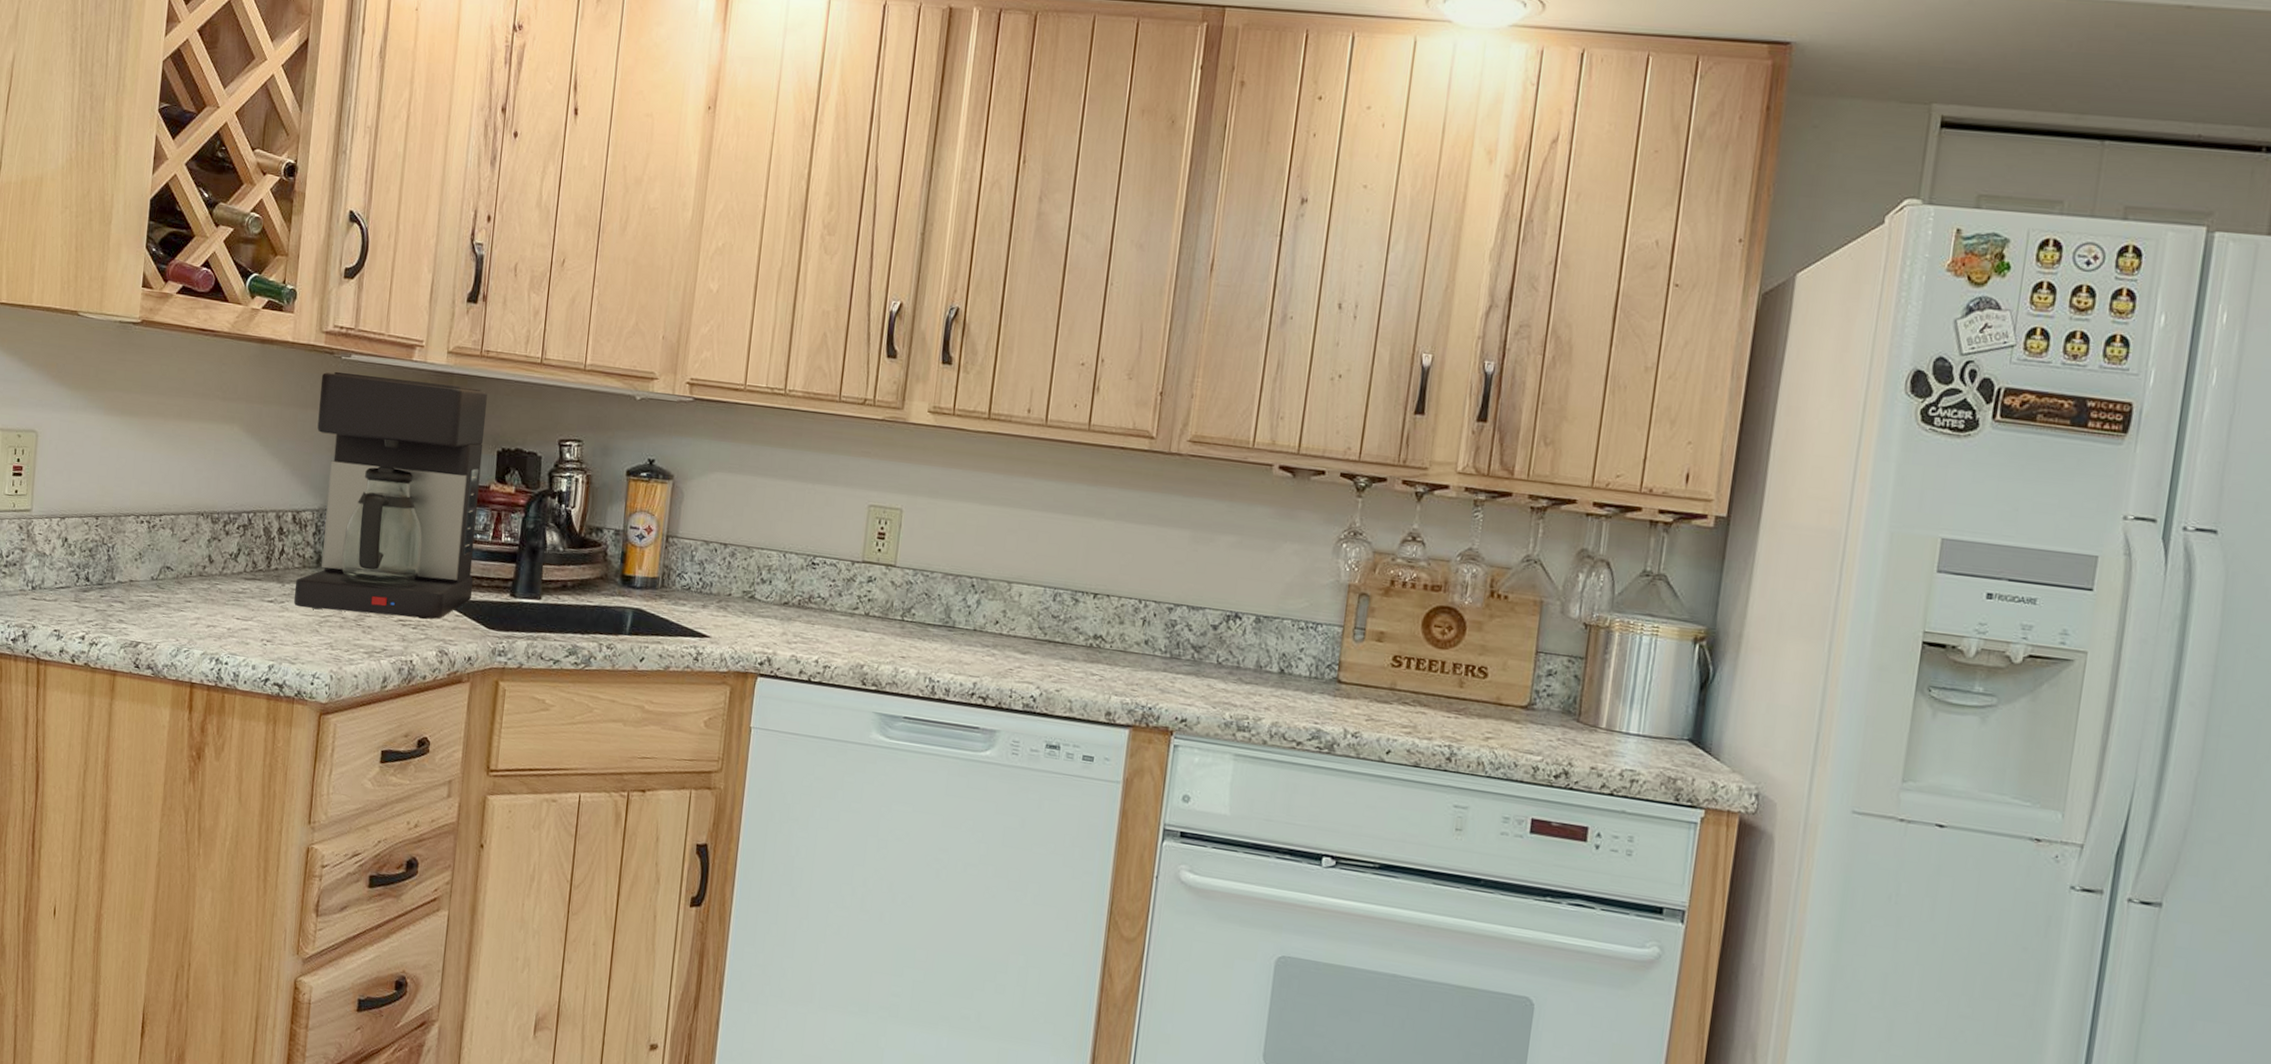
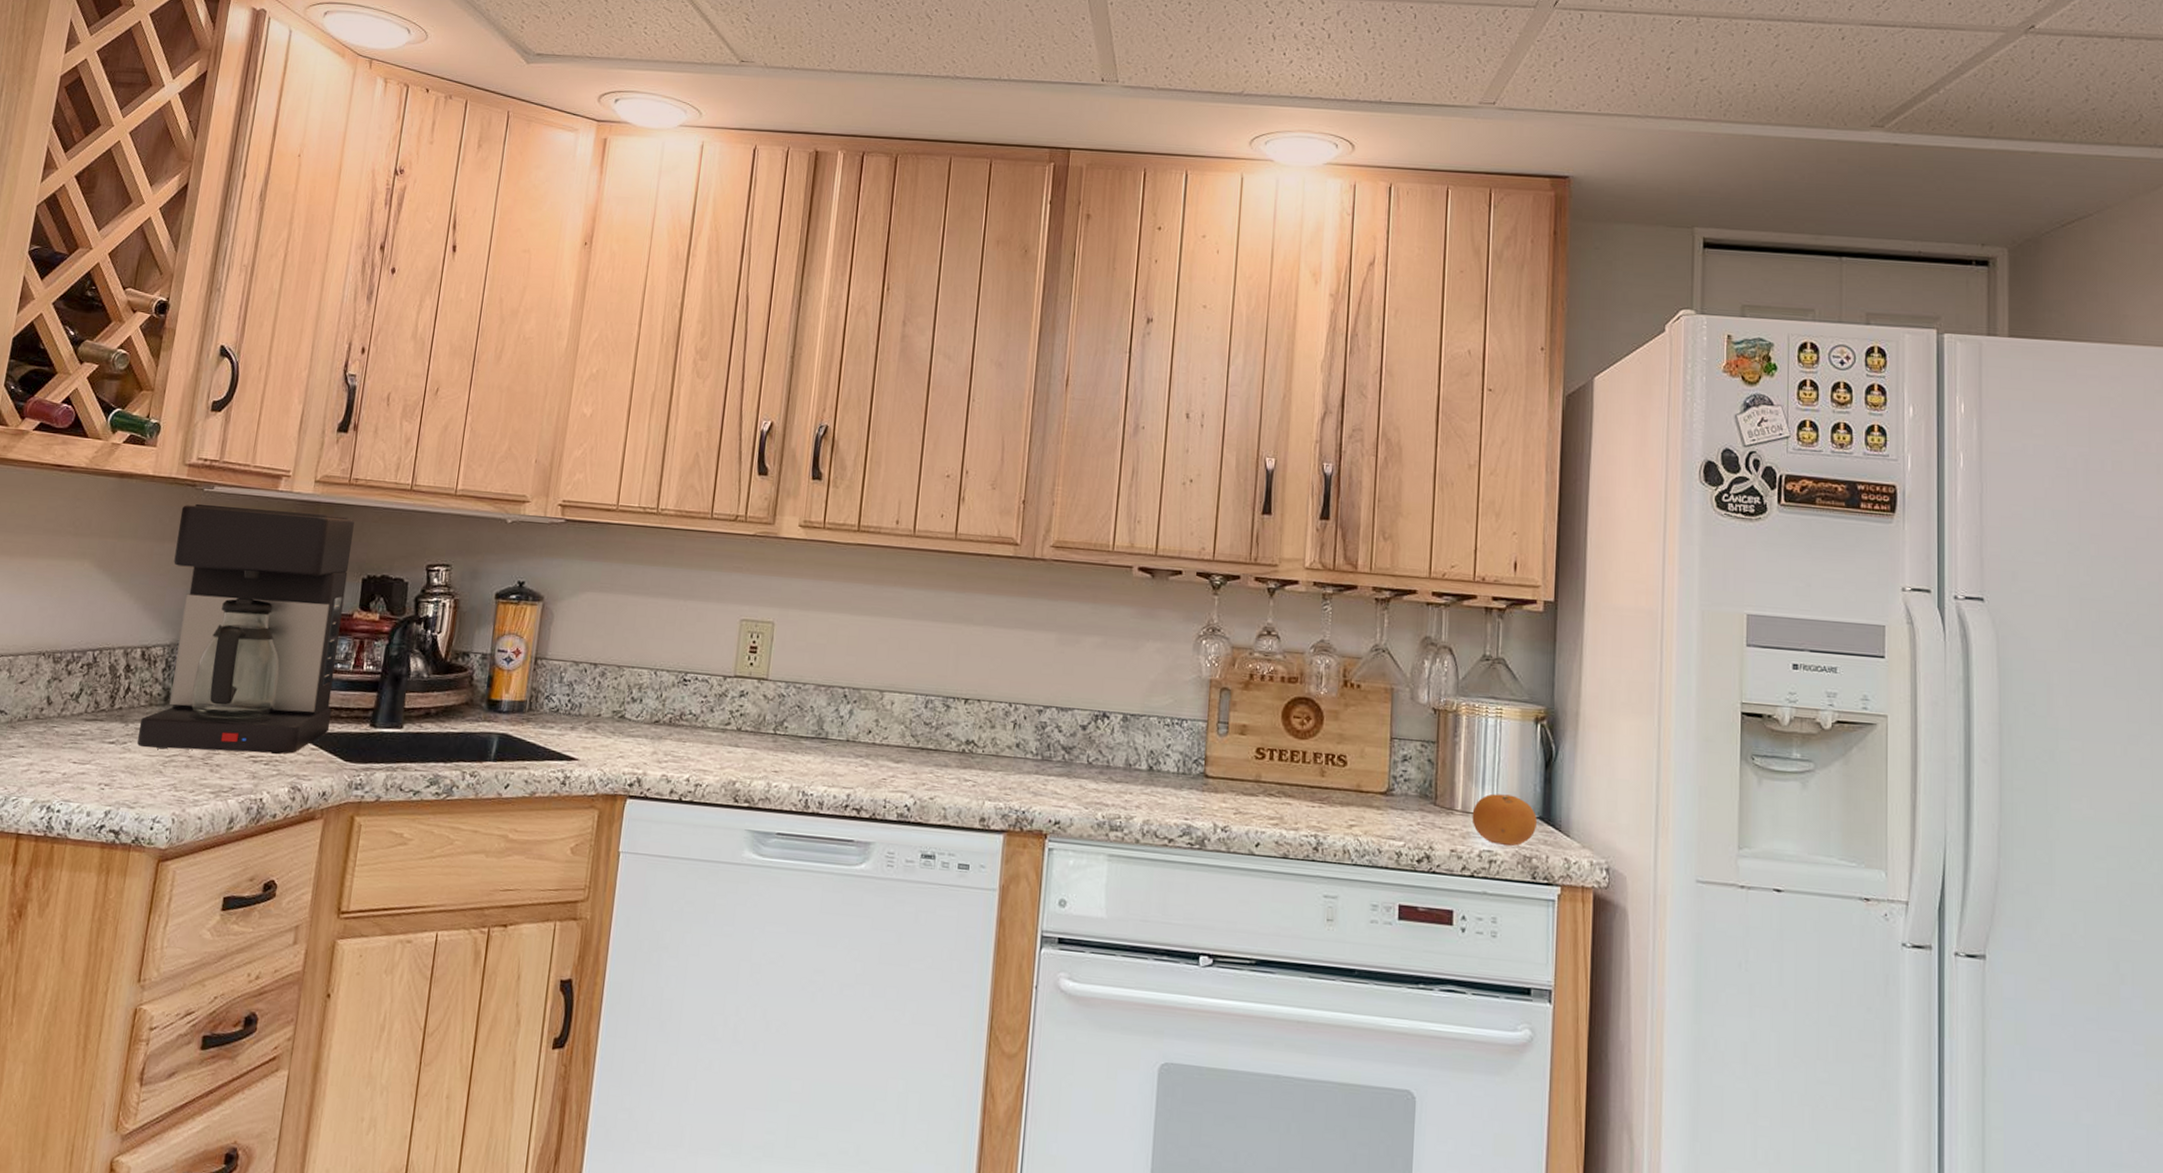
fruit: none [1616,713,1686,767] -> present [1472,793,1537,846]

